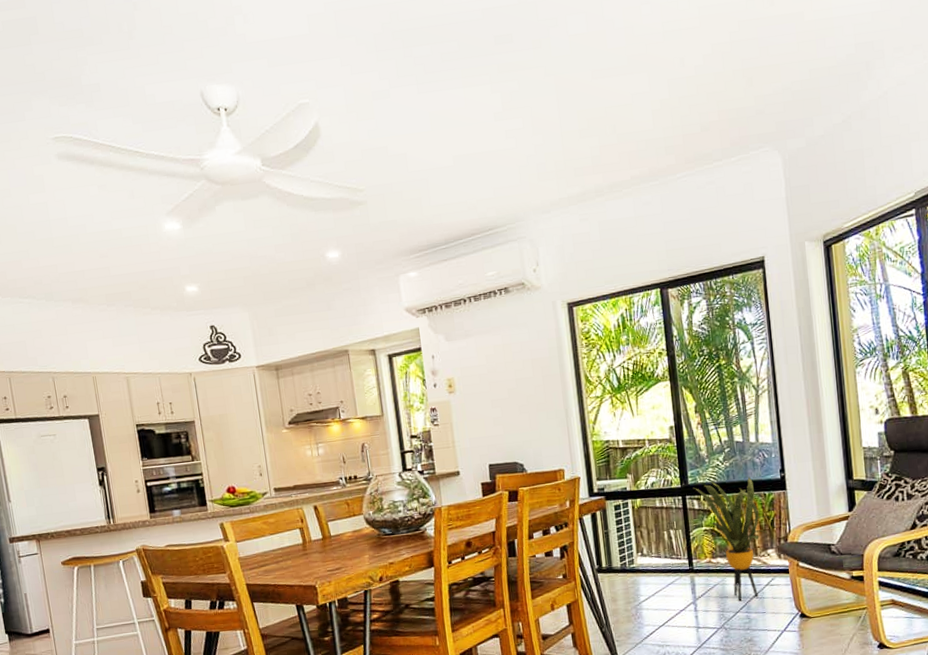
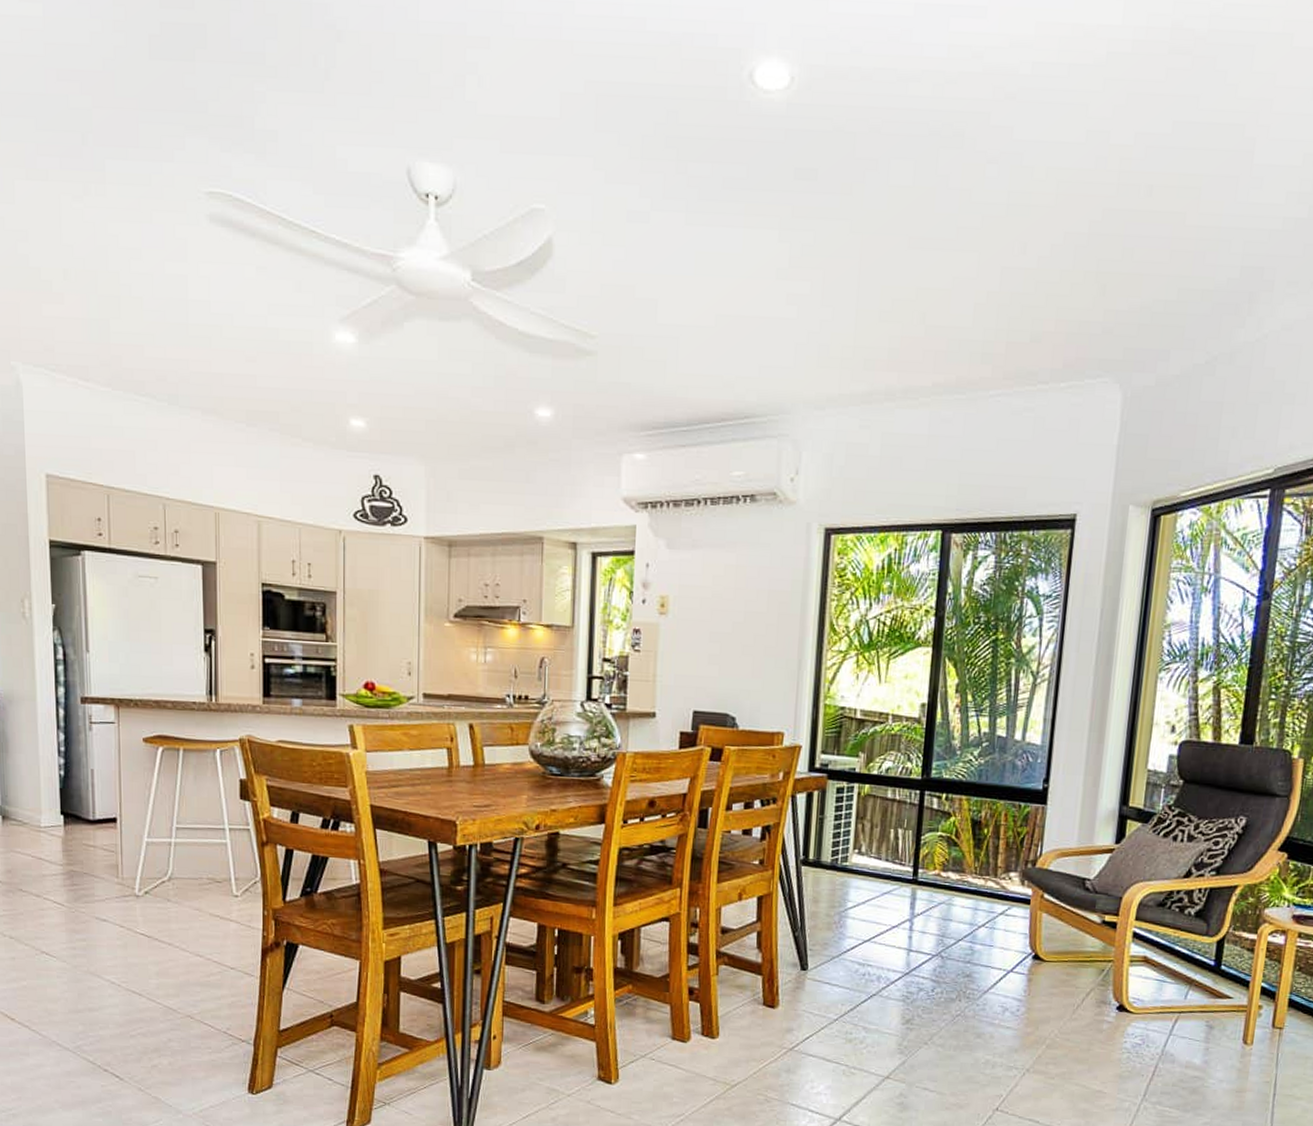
house plant: present [693,476,777,602] -> none [936,778,1029,928]

